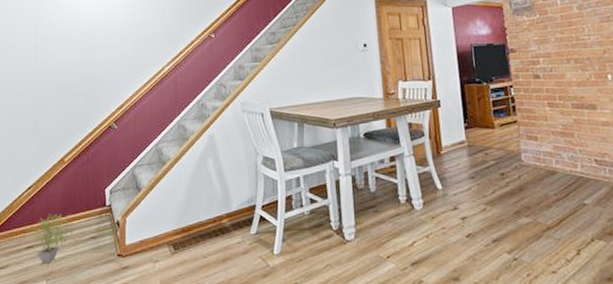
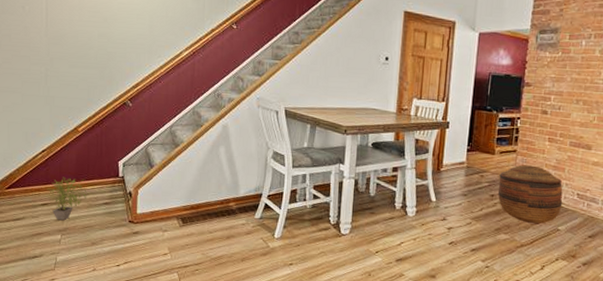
basket: none [505,134,582,200] -> present [497,164,563,224]

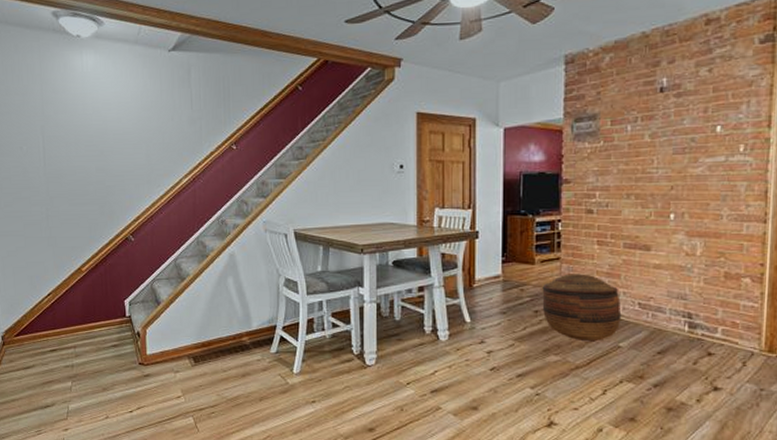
potted plant: present [46,176,86,221] -> none [54,320,94,367]

